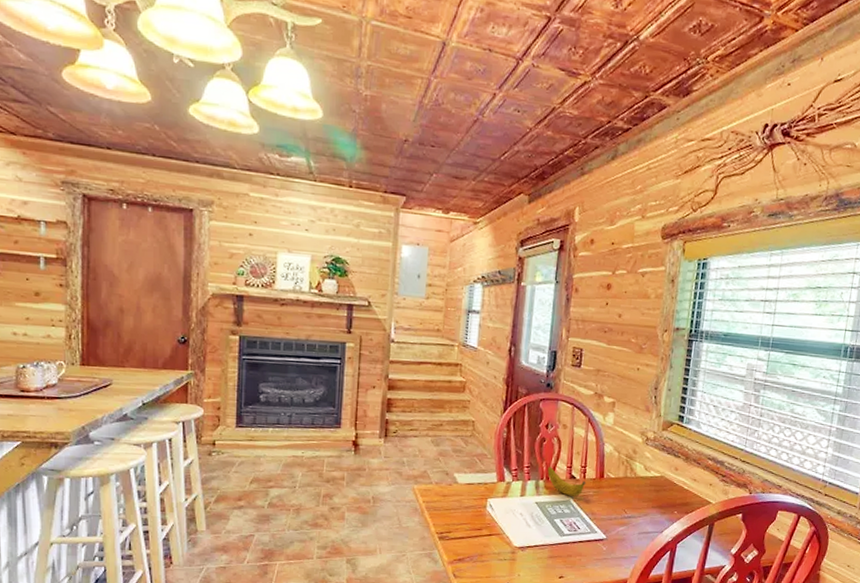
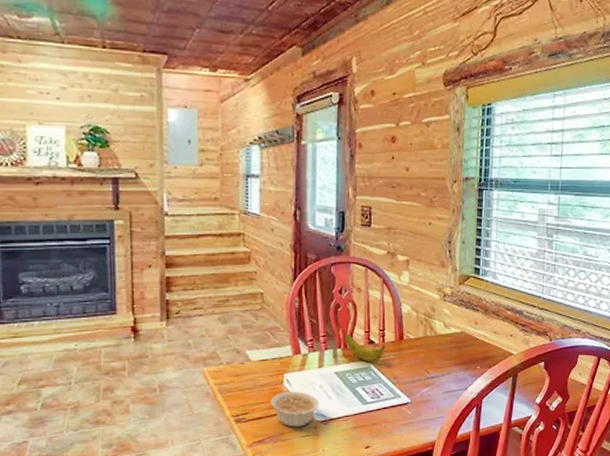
legume: none [473,515,519,551] -> present [270,391,320,427]

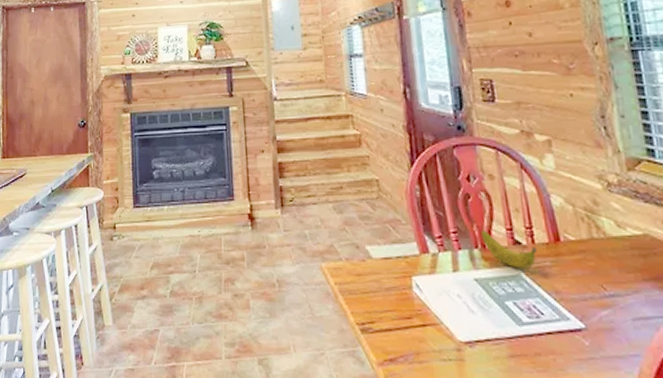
legume: present [270,391,320,427] -> none [399,298,460,347]

